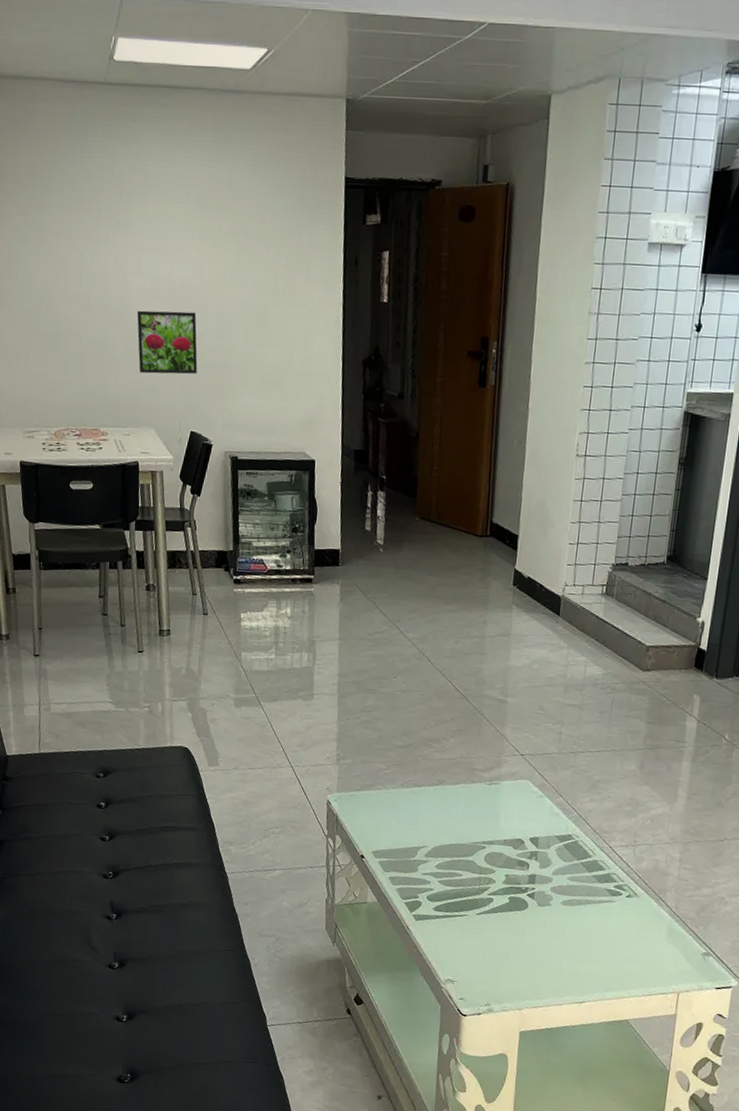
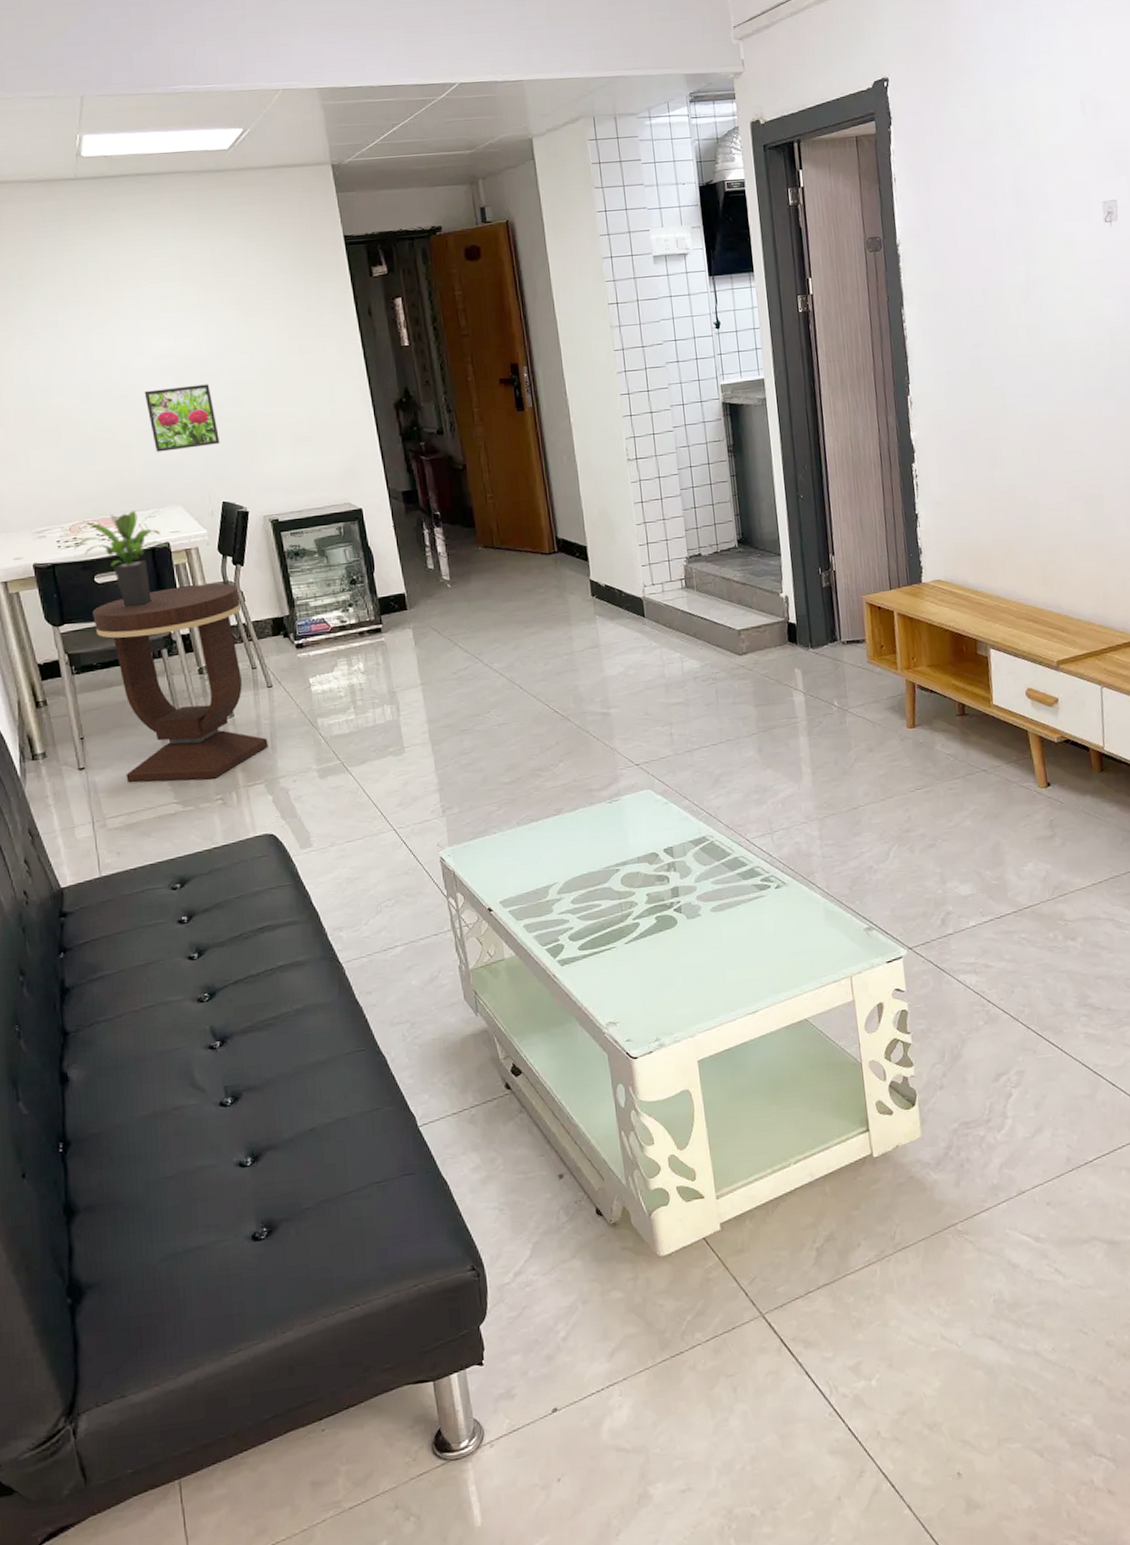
potted plant: none [55,425,139,518] -> present [73,509,171,608]
side table: none [64,505,196,688] -> present [93,583,268,783]

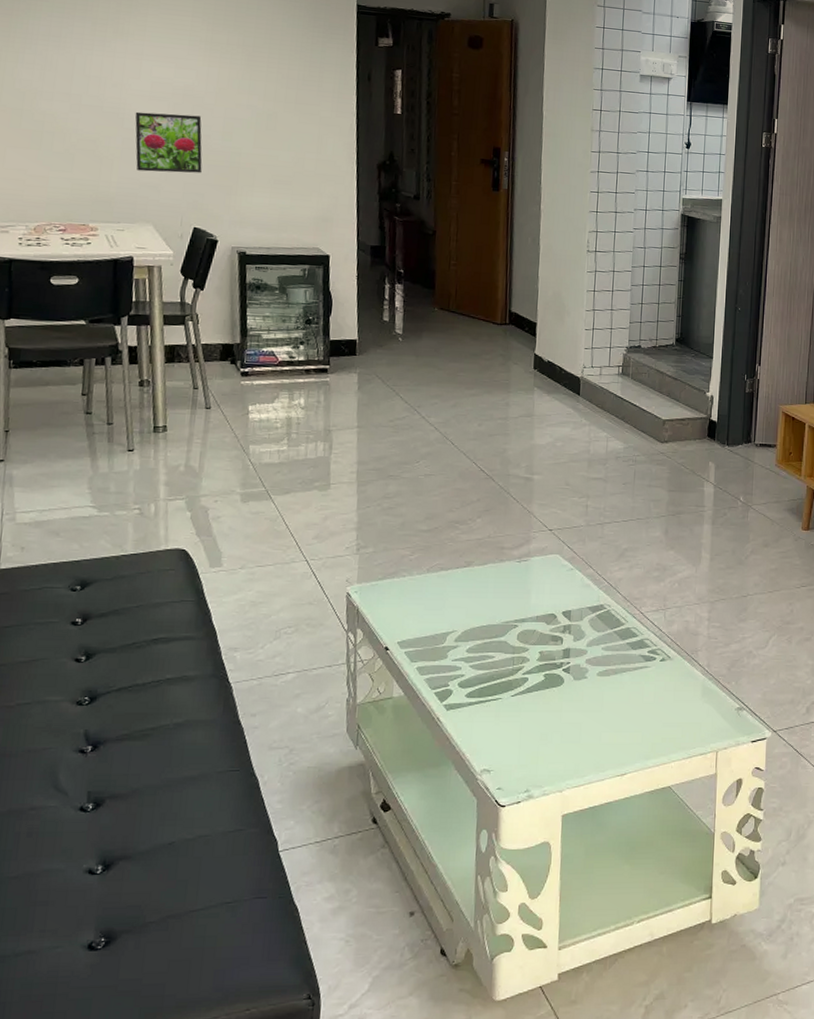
potted plant: present [73,509,171,608] -> none [34,220,134,313]
side table: present [93,583,268,783] -> none [41,300,197,489]

